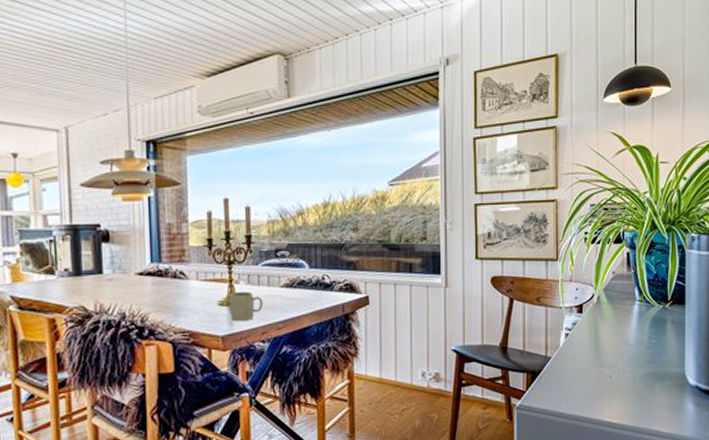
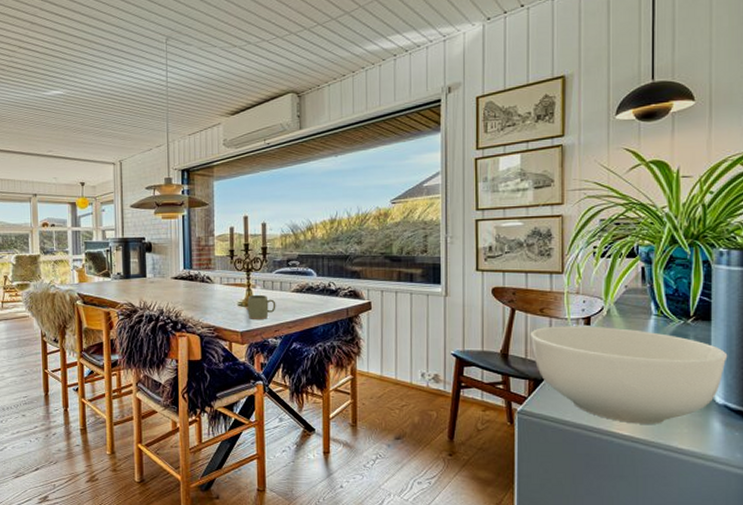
bowl: none [527,314,699,411] -> present [529,326,728,424]

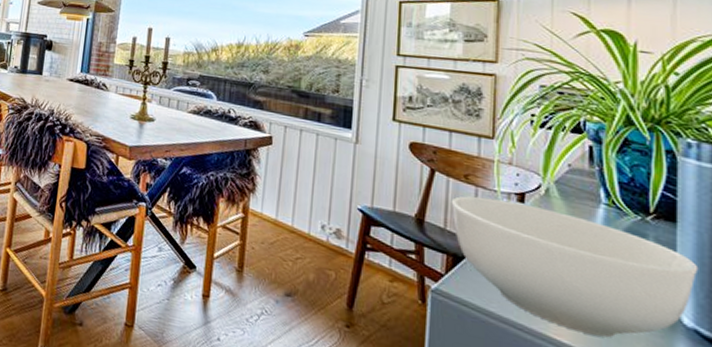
mug: present [247,294,276,319] -> none [139,109,171,137]

